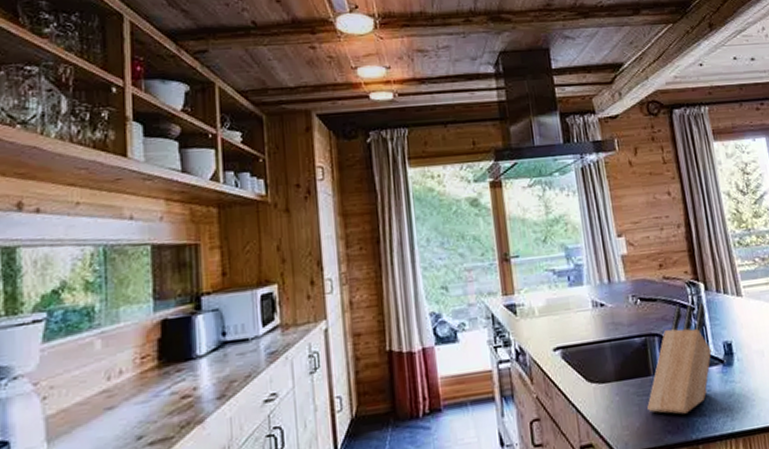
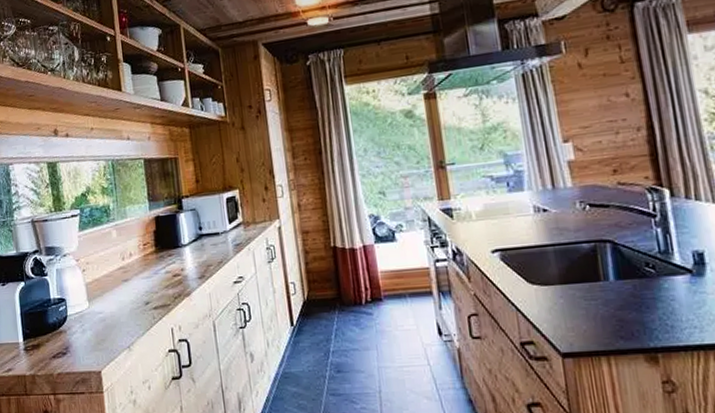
knife block: present [647,303,712,414] -> none [596,210,677,321]

